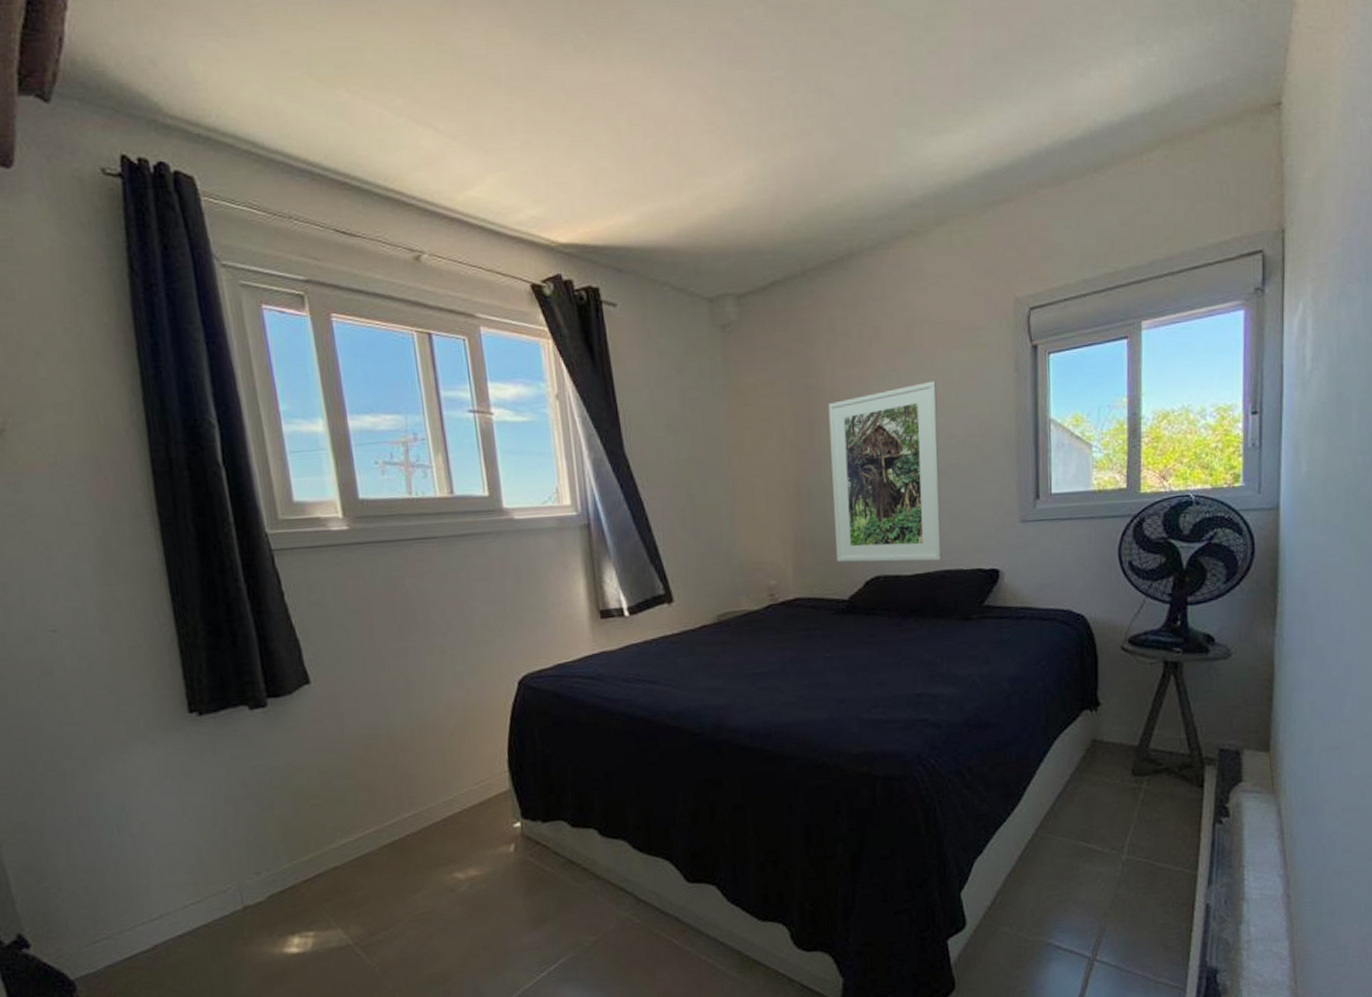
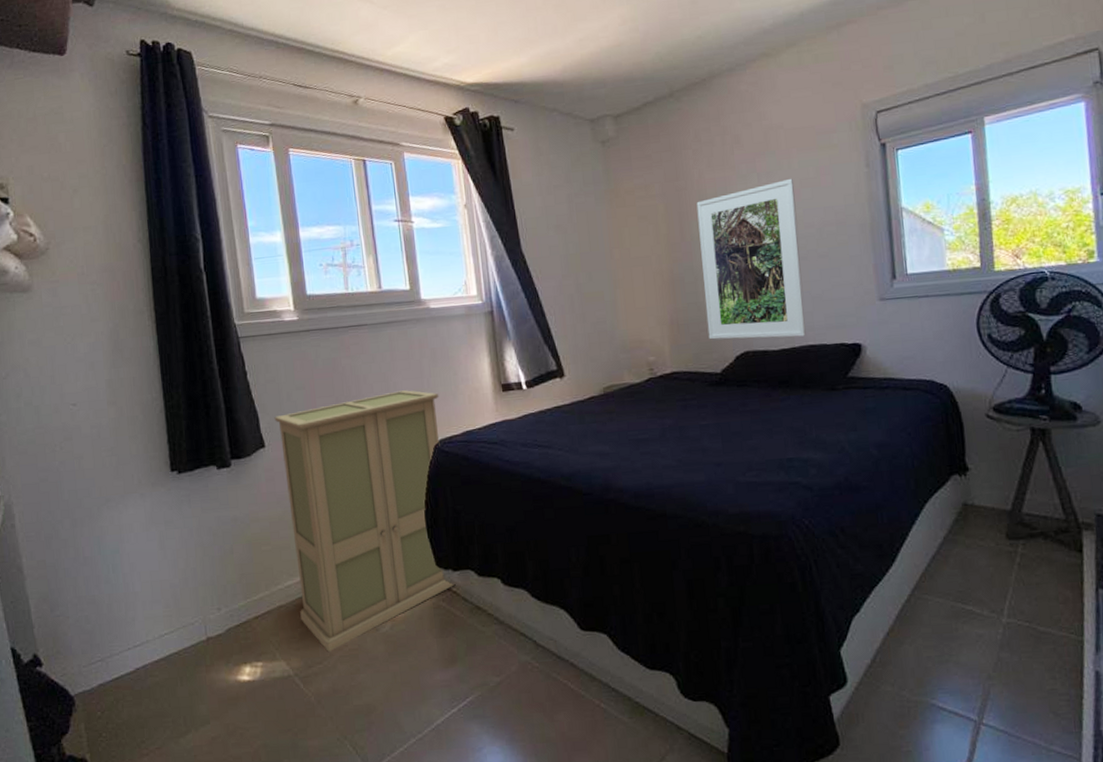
cabinet: none [321,616,546,918] -> present [274,390,456,653]

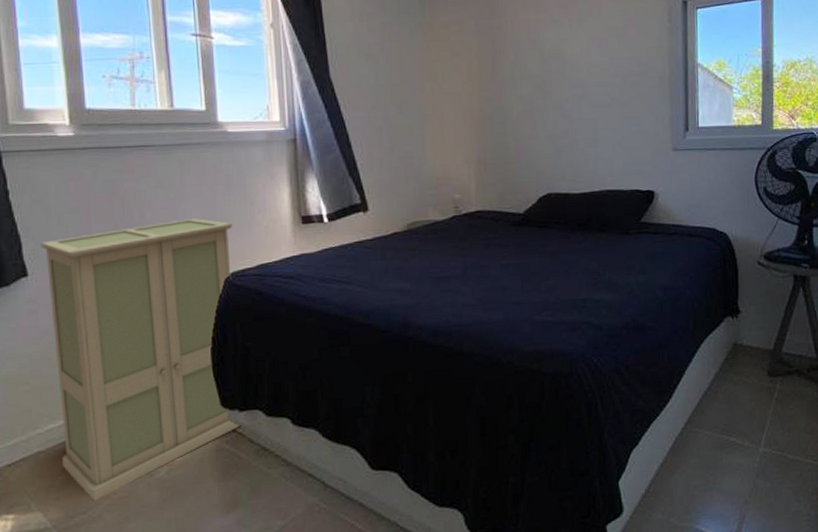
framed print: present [696,178,806,340] -> none [509,26,605,182]

